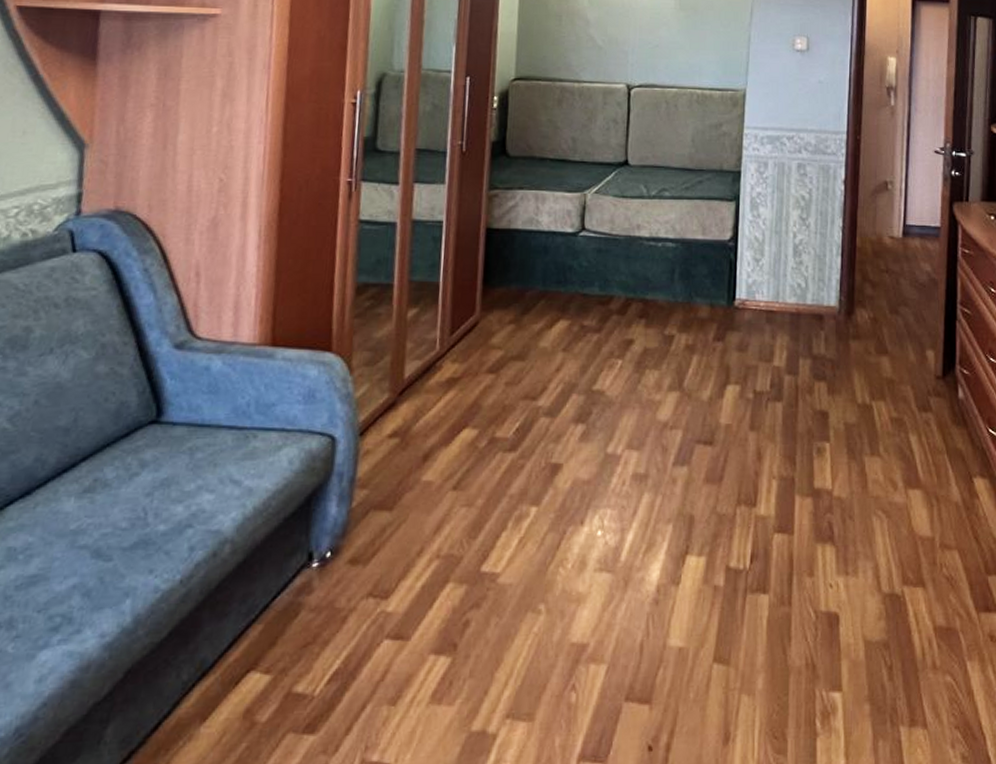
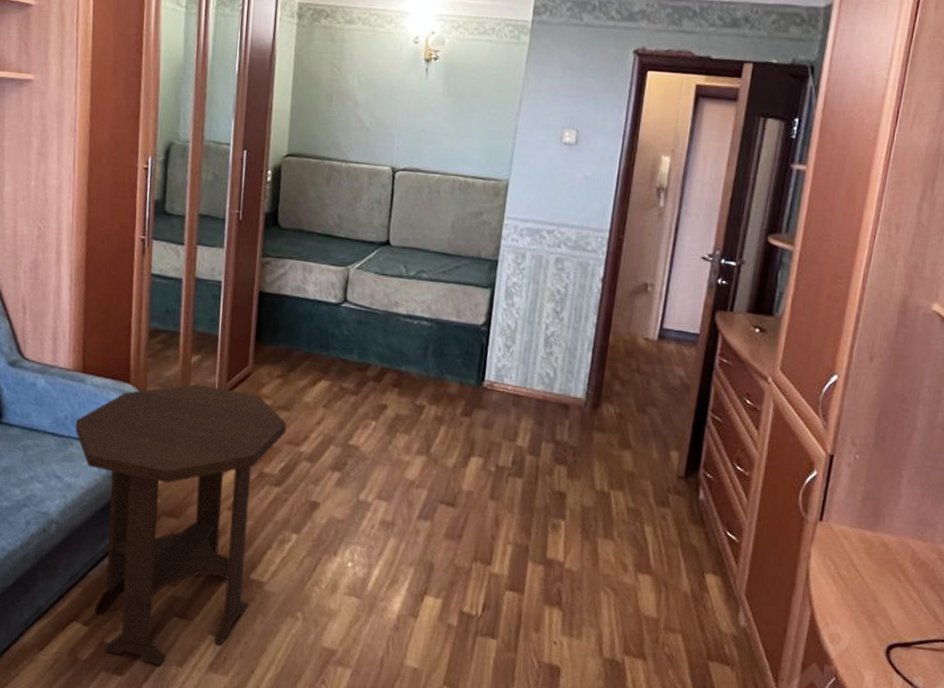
side table: none [260,342,521,710] -> present [75,383,287,666]

